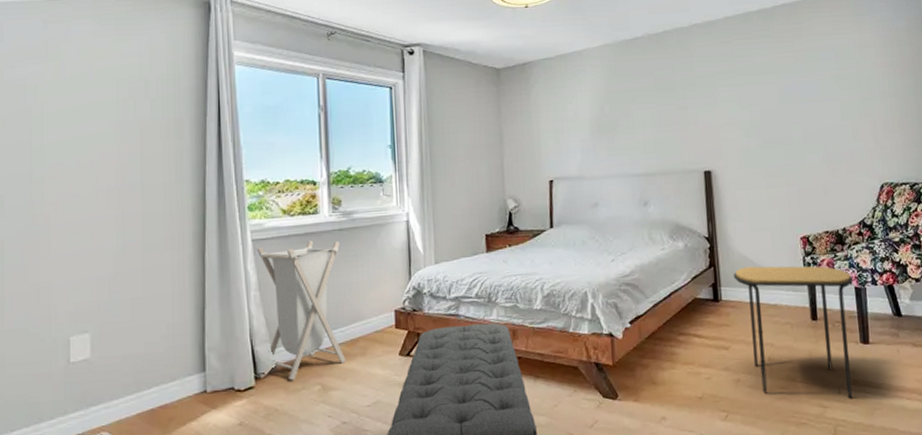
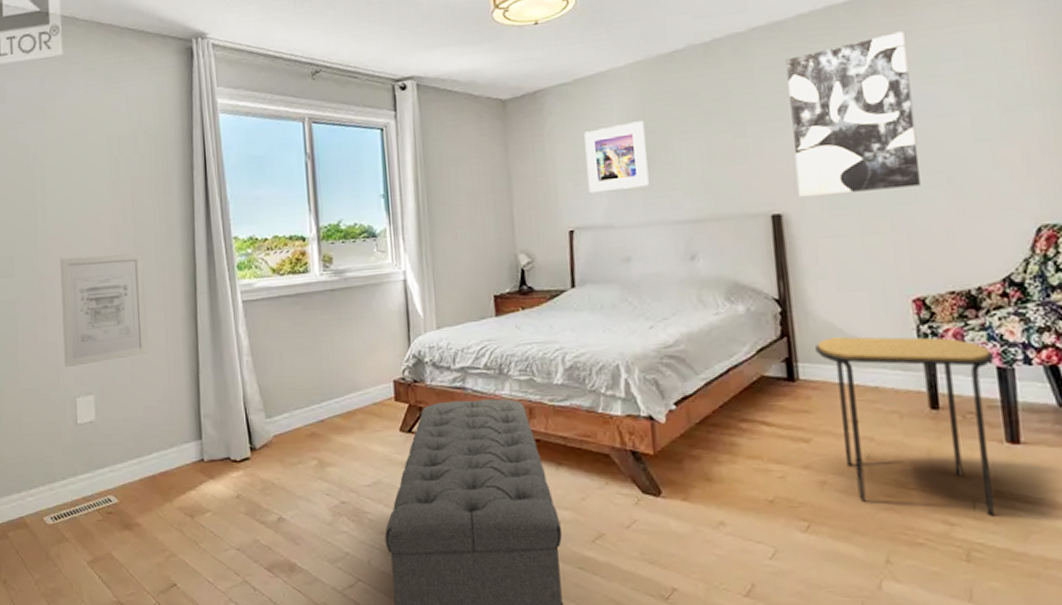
wall art: none [57,194,152,307] -> present [60,253,148,368]
laundry hamper: present [256,241,346,381] -> none [247,302,343,453]
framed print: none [563,92,613,150] -> present [584,121,649,194]
wall art: none [716,36,807,158] -> present [785,31,920,198]

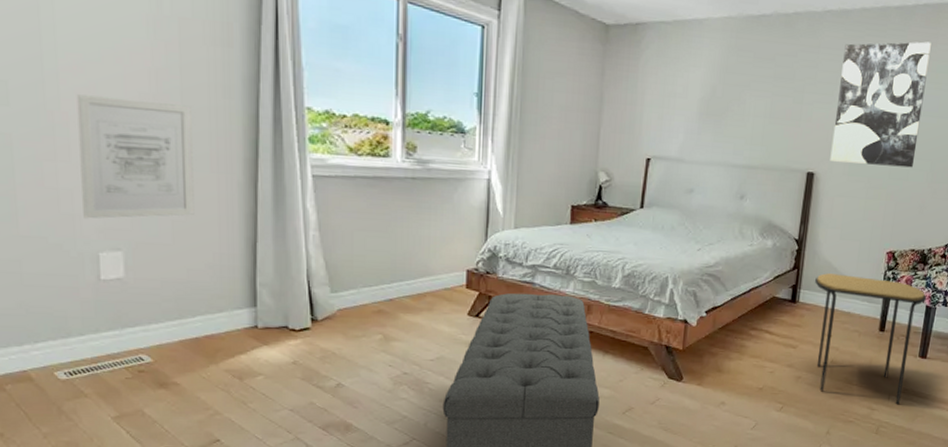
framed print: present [584,121,649,194] -> none [669,71,725,131]

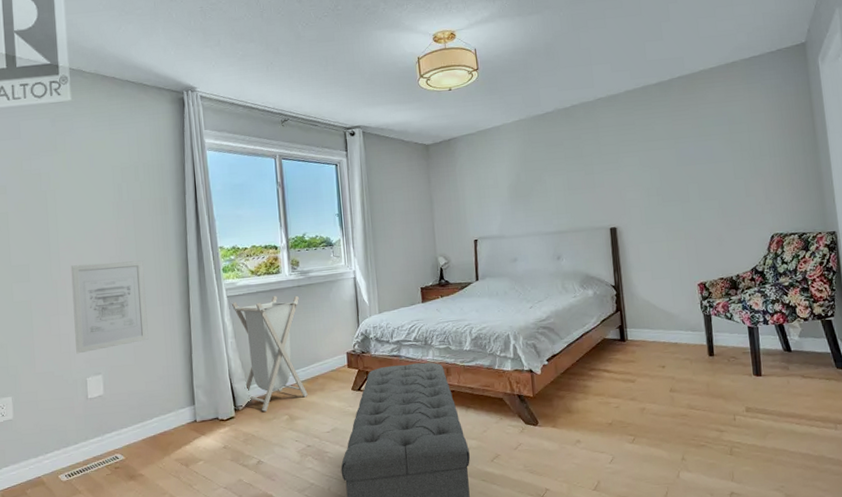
laundry hamper: none [317,184,412,327] -> present [231,296,308,412]
side table: present [814,273,927,405] -> none [637,308,747,424]
wall art: present [830,41,931,168] -> none [619,105,703,216]

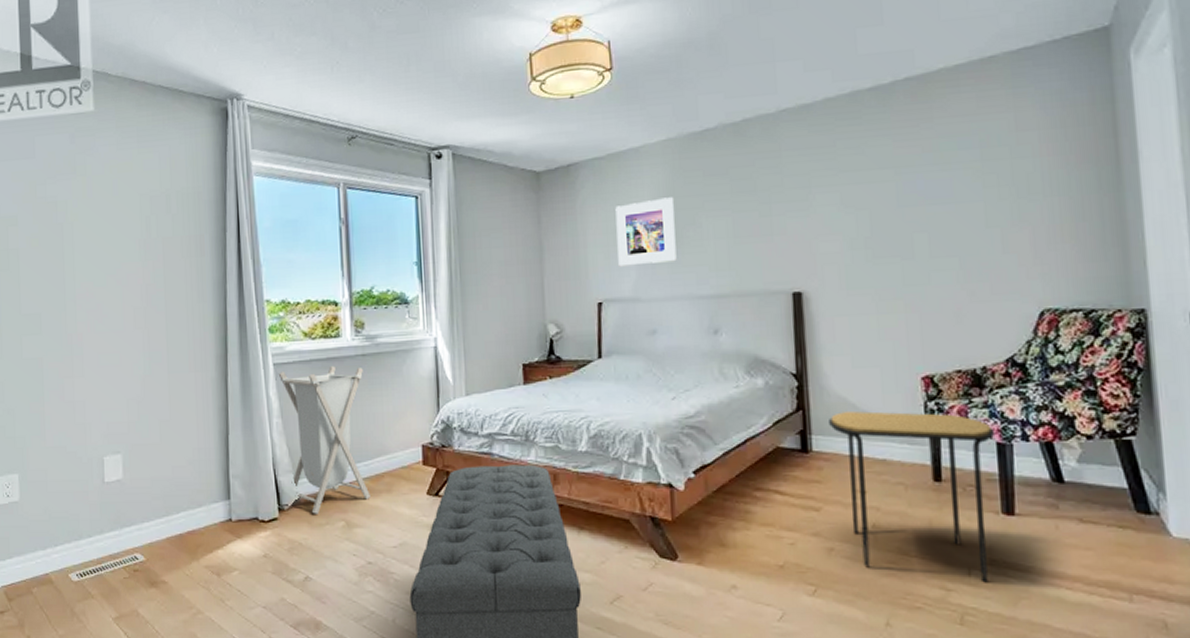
wall art: present [70,260,149,354] -> none [88,313,177,427]
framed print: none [484,162,529,213] -> present [615,197,677,267]
side table: none [637,308,747,424] -> present [827,411,996,583]

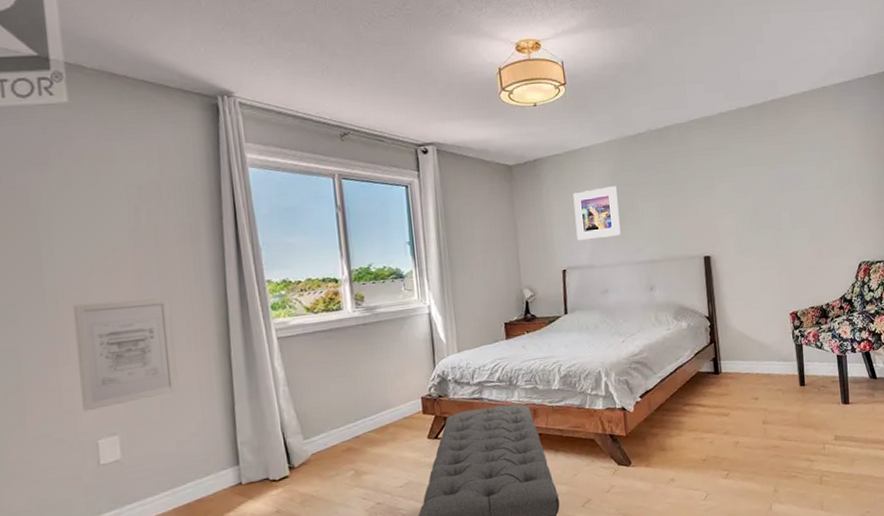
wall art: none [88,313,177,427] -> present [72,297,179,412]
laundry hamper: present [278,366,371,514] -> none [282,335,377,468]
side table: present [827,411,996,583] -> none [731,338,836,453]

